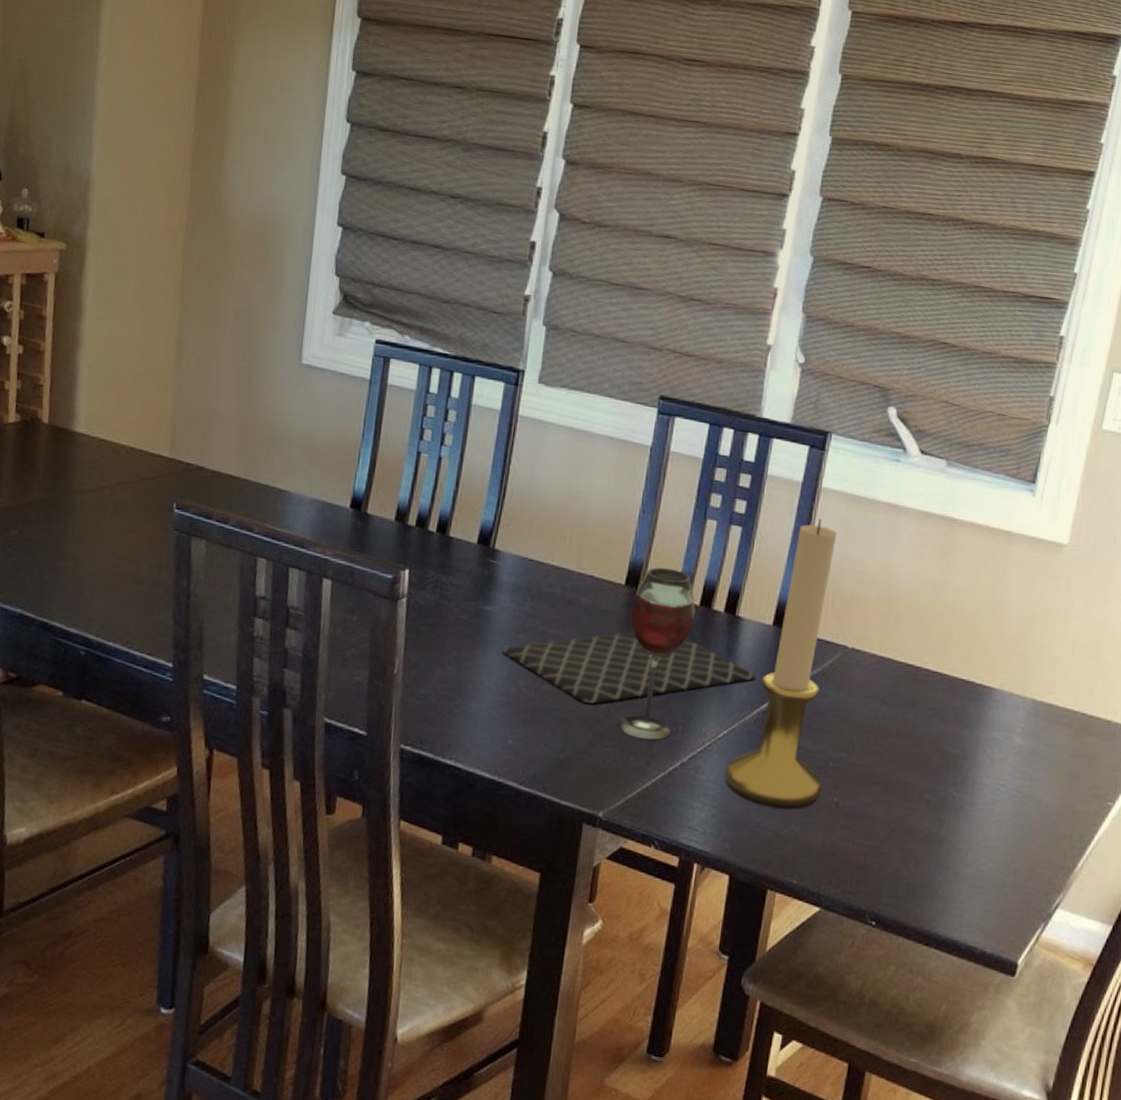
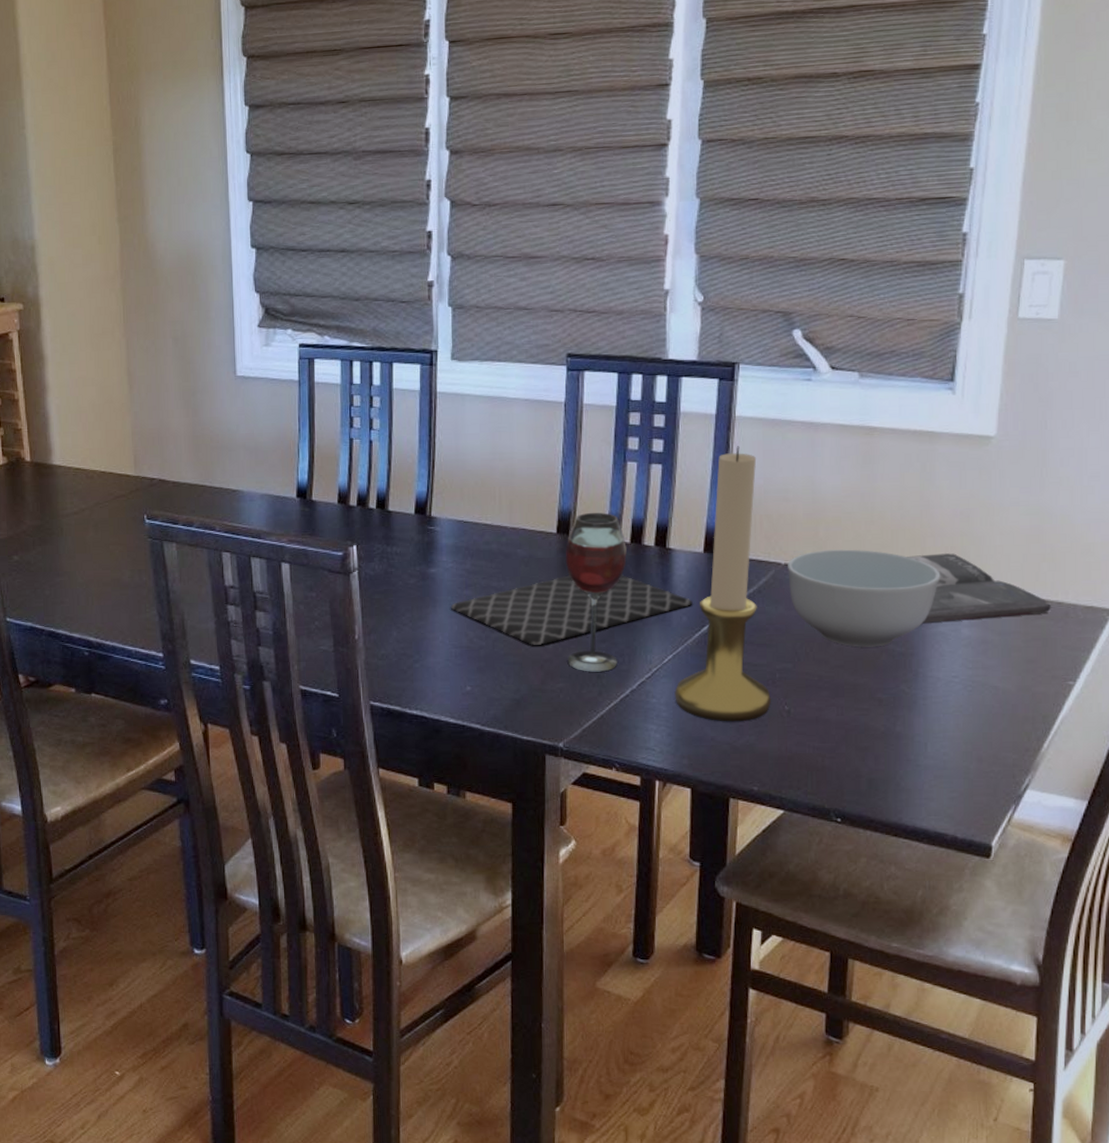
bowl: none [853,638,1001,746] -> present [788,549,941,647]
magazine: none [971,655,1101,730] -> present [907,553,1052,623]

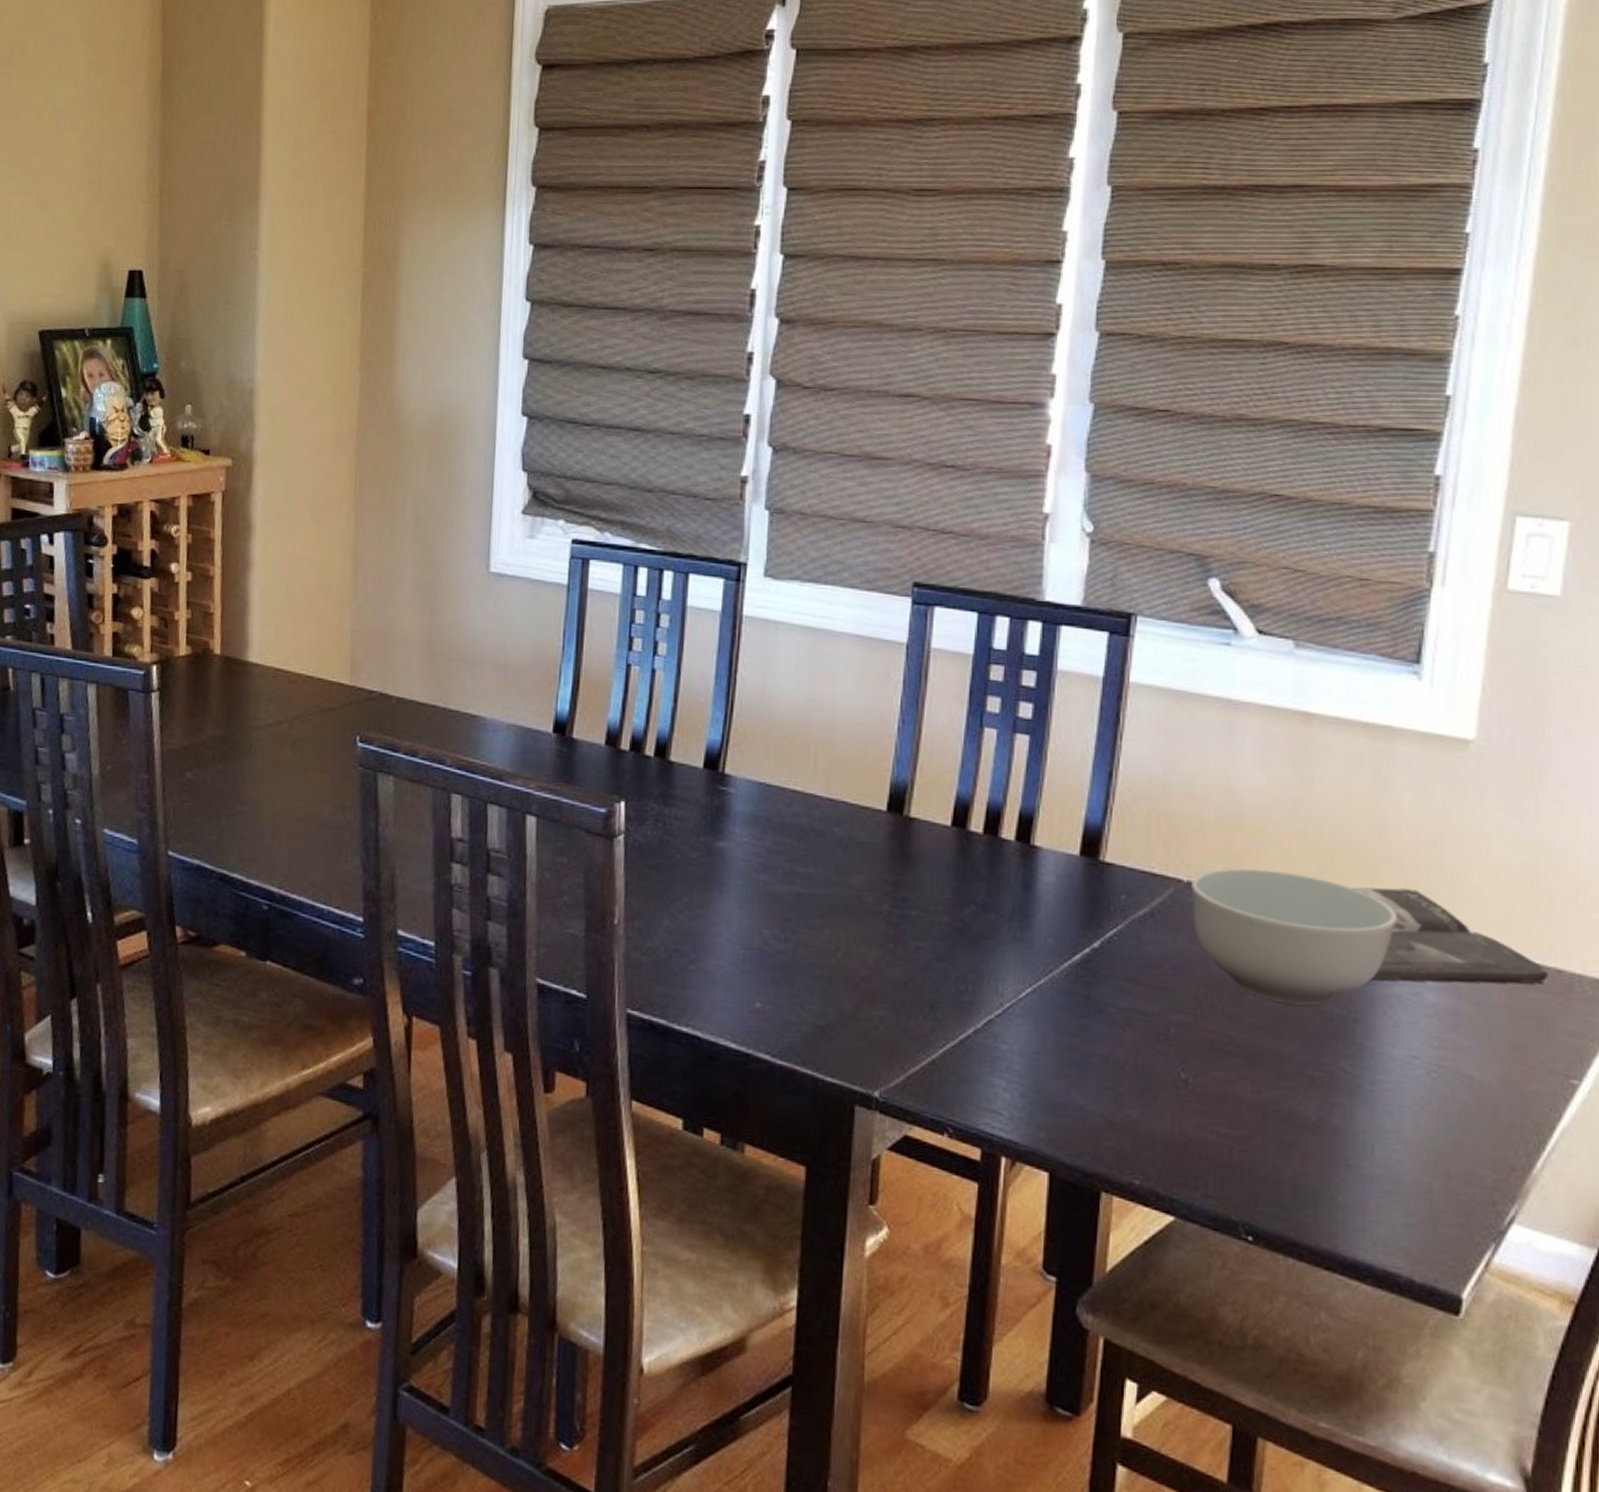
placemat: present [451,575,693,645] -> none [742,868,1062,957]
wineglass: present [565,512,627,672] -> none [891,788,978,1001]
candle holder: present [674,446,771,722] -> none [1032,721,1162,1089]

